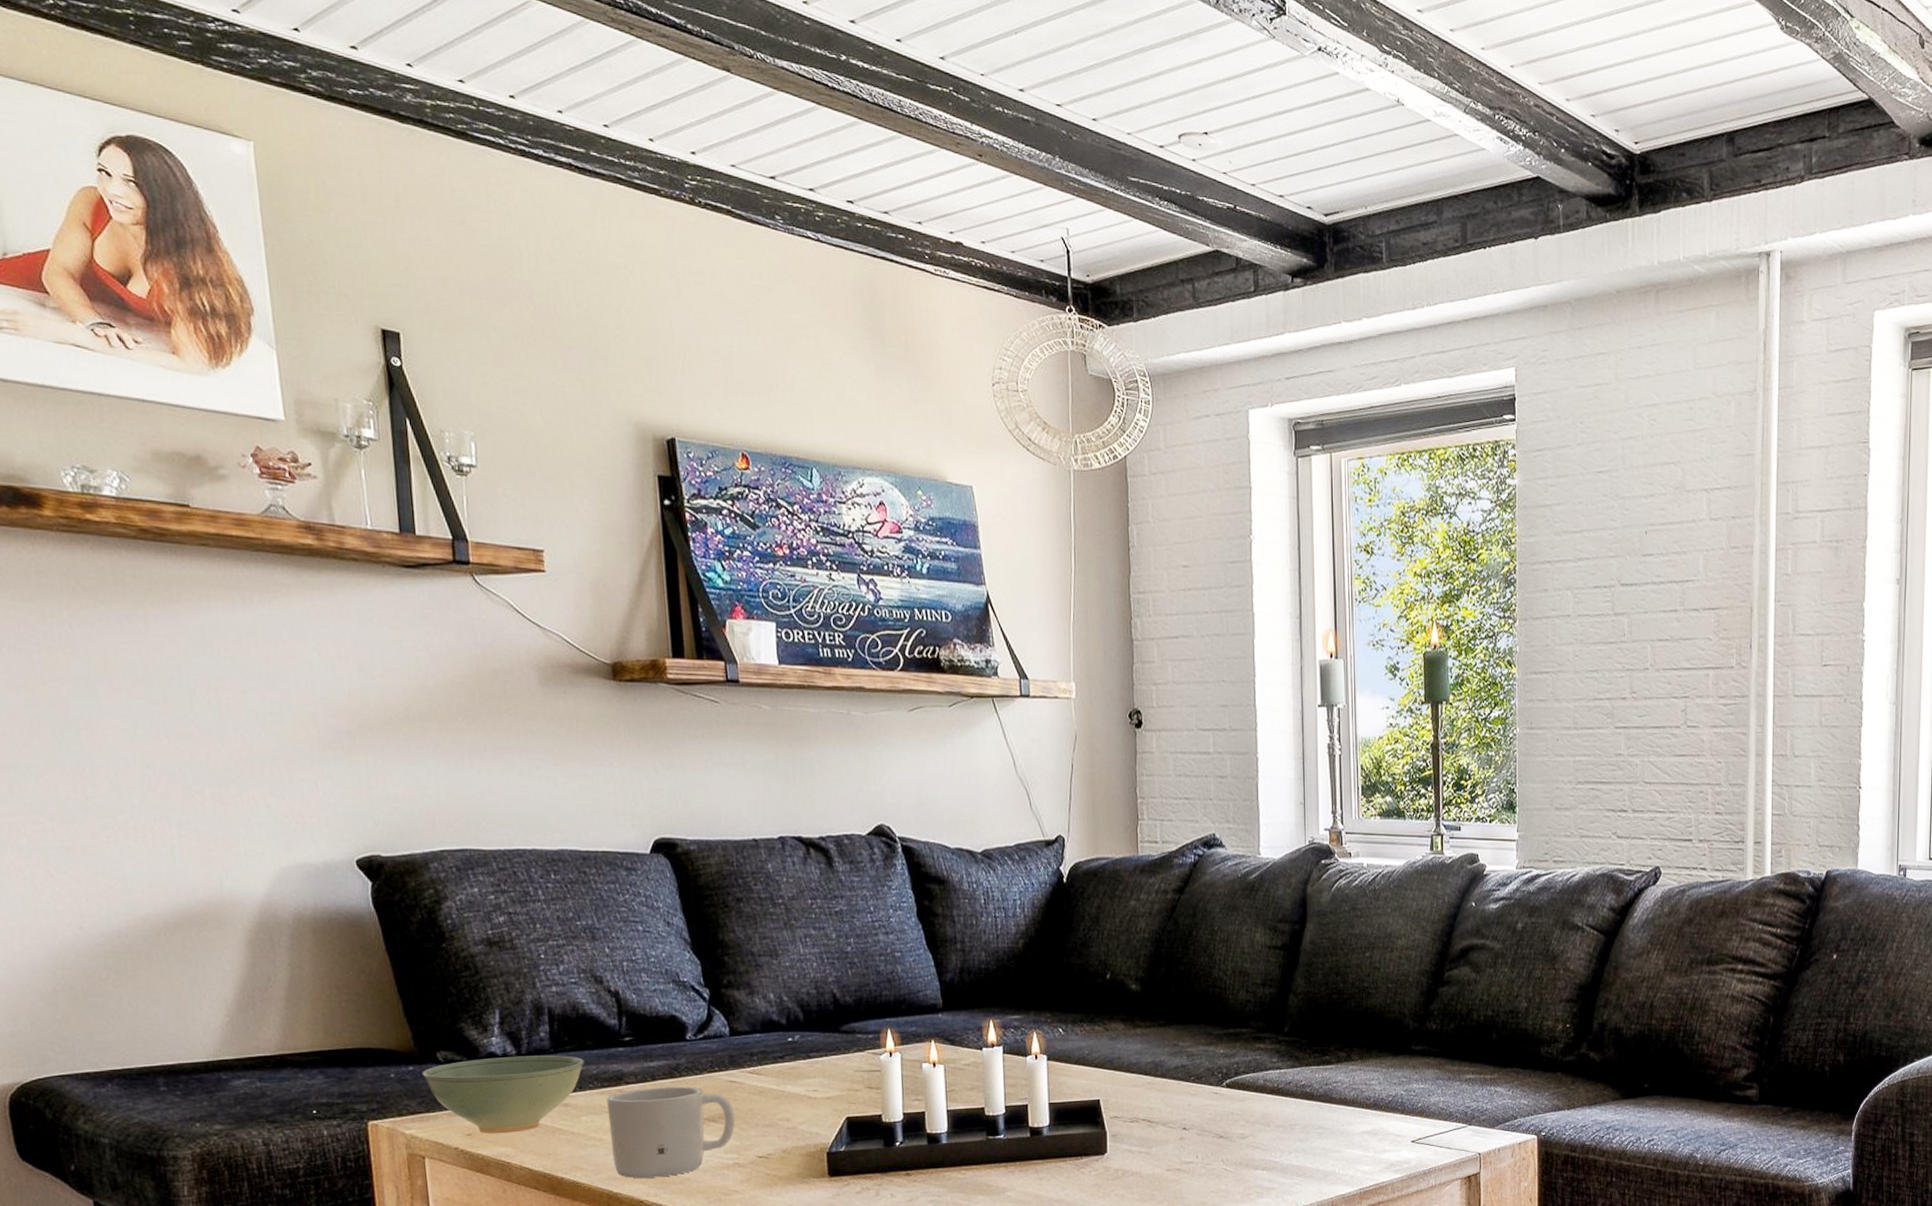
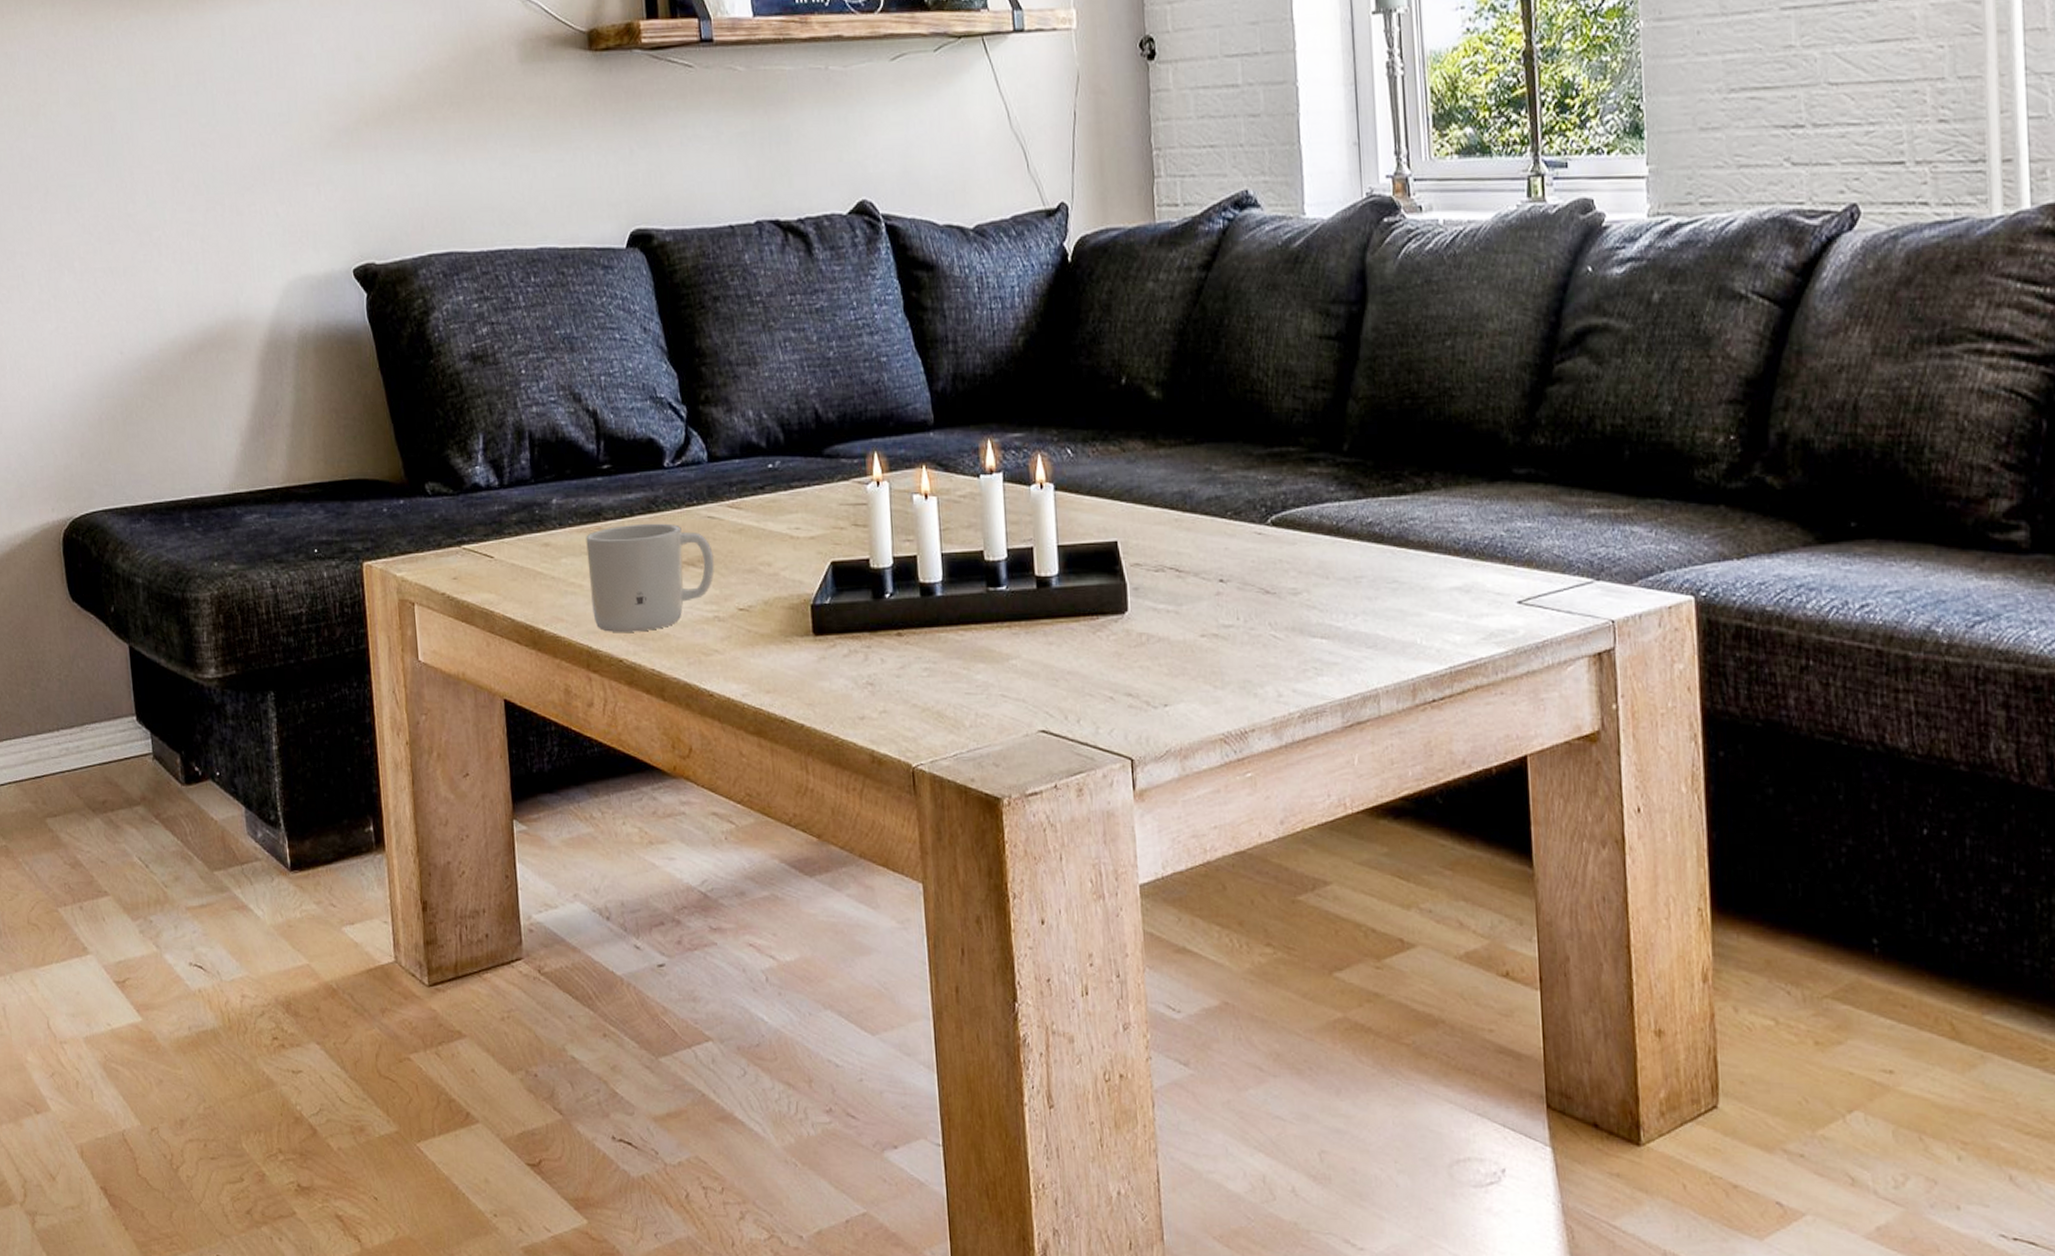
bowl: present [422,1055,585,1134] -> none [411,486,564,578]

